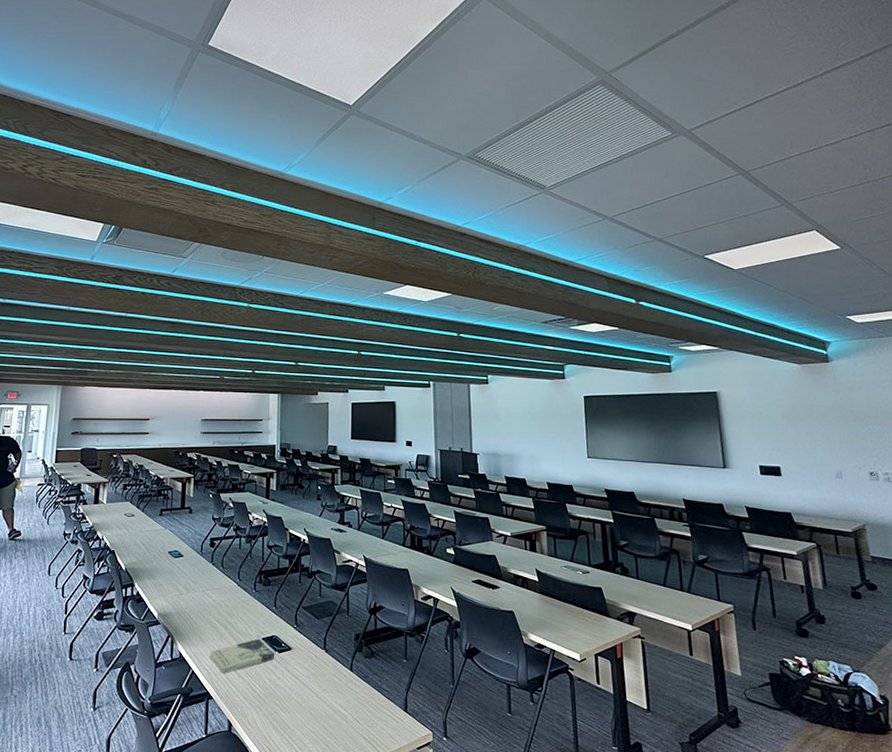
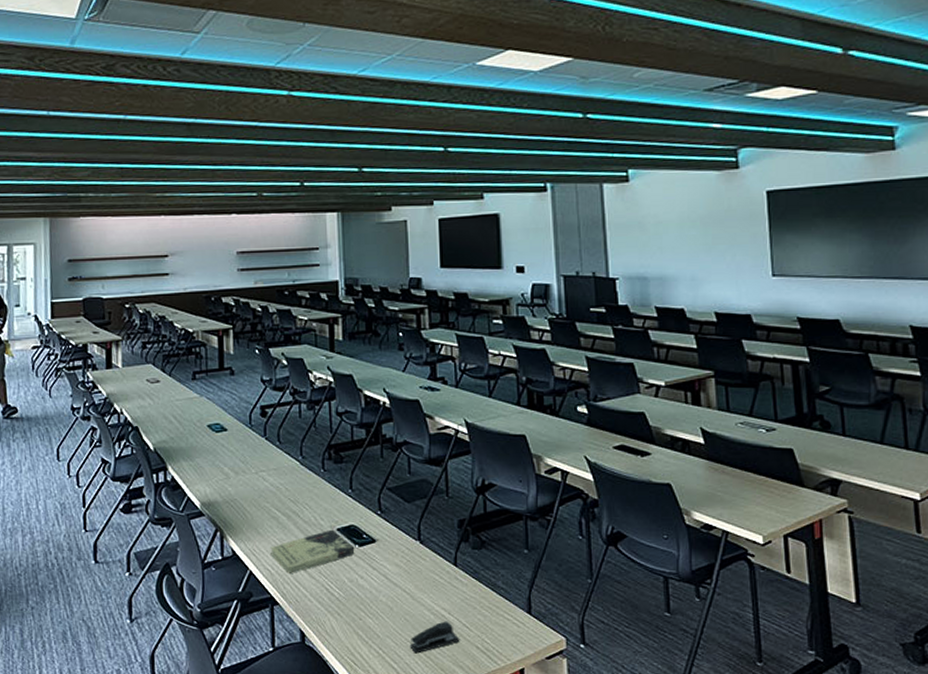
stapler: none [313,716,352,742] -> present [410,621,460,654]

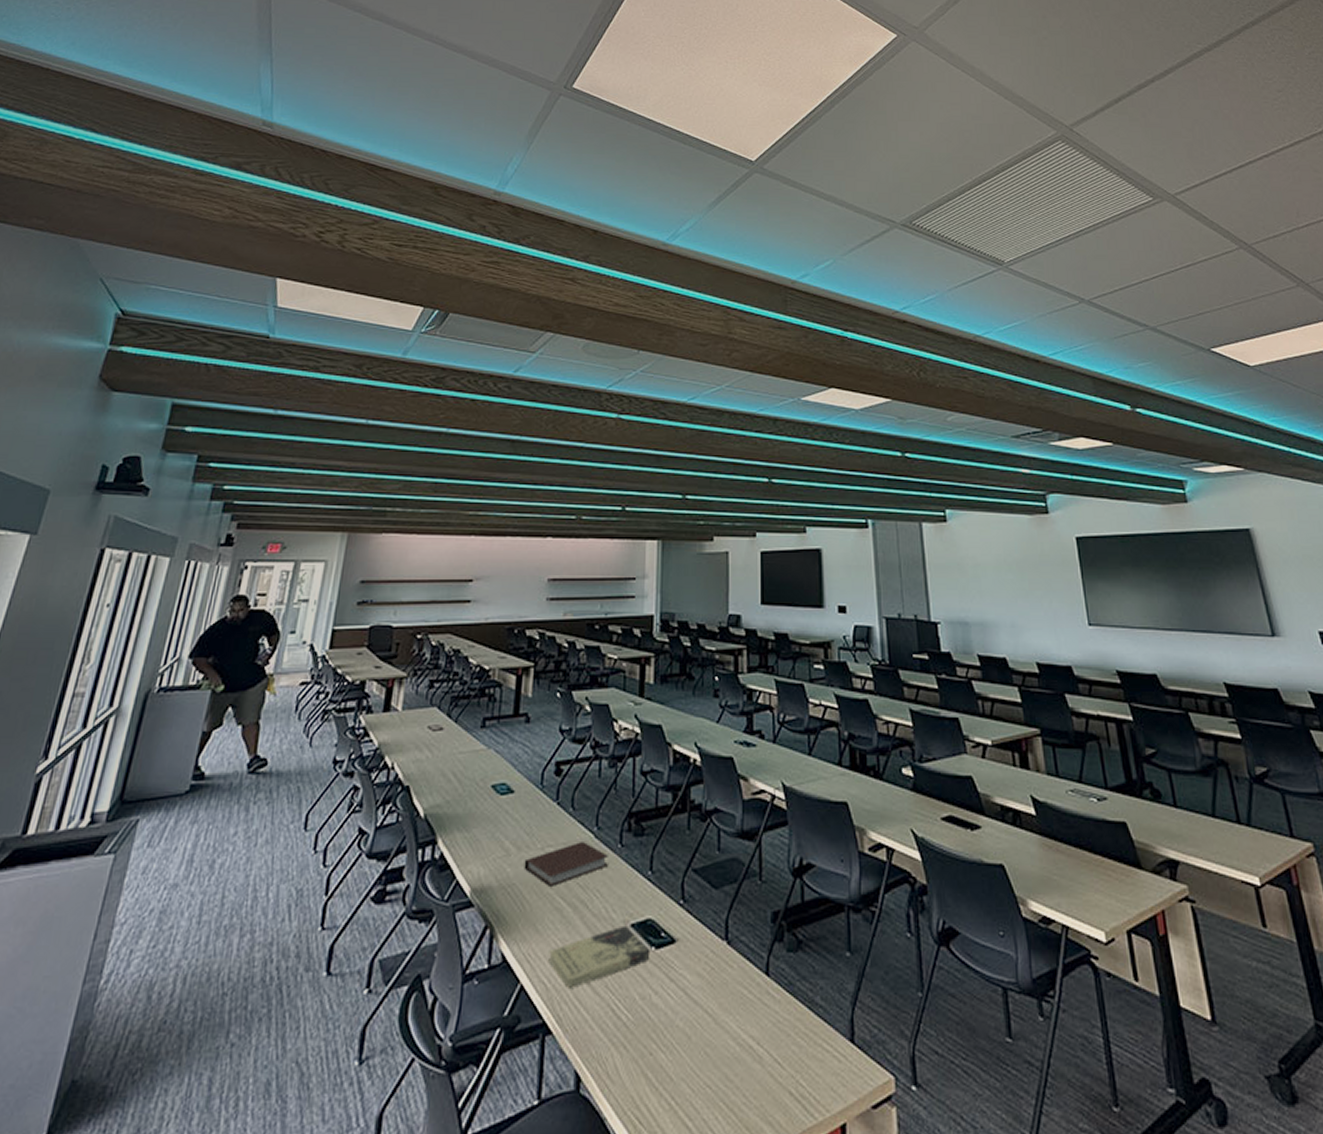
notebook: none [242,467,313,501] -> present [524,840,608,886]
stapler: present [410,621,460,654] -> none [709,1054,770,1105]

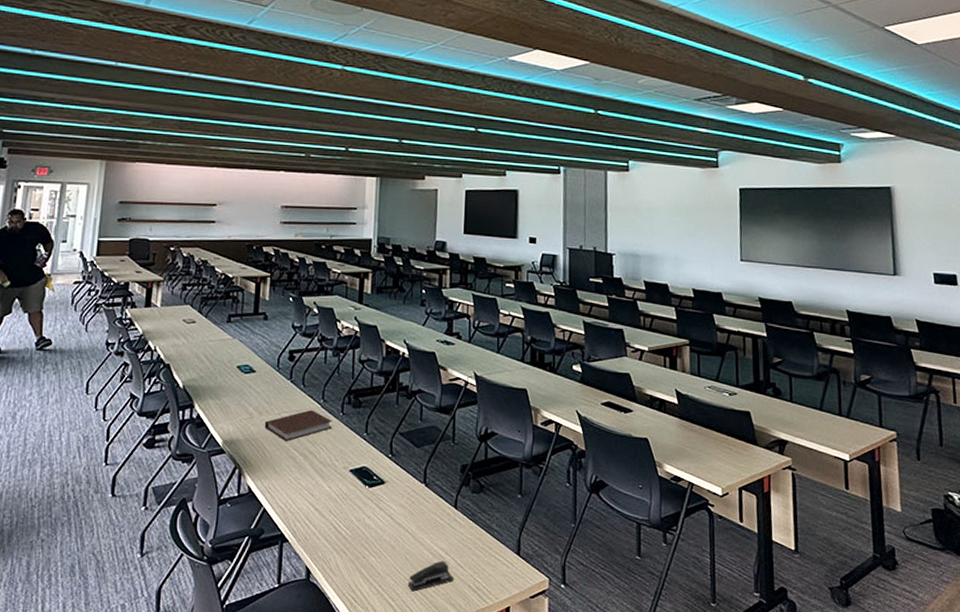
book: present [548,925,651,988] -> none [285,470,365,512]
stapler: none [709,1054,770,1105] -> present [407,560,454,592]

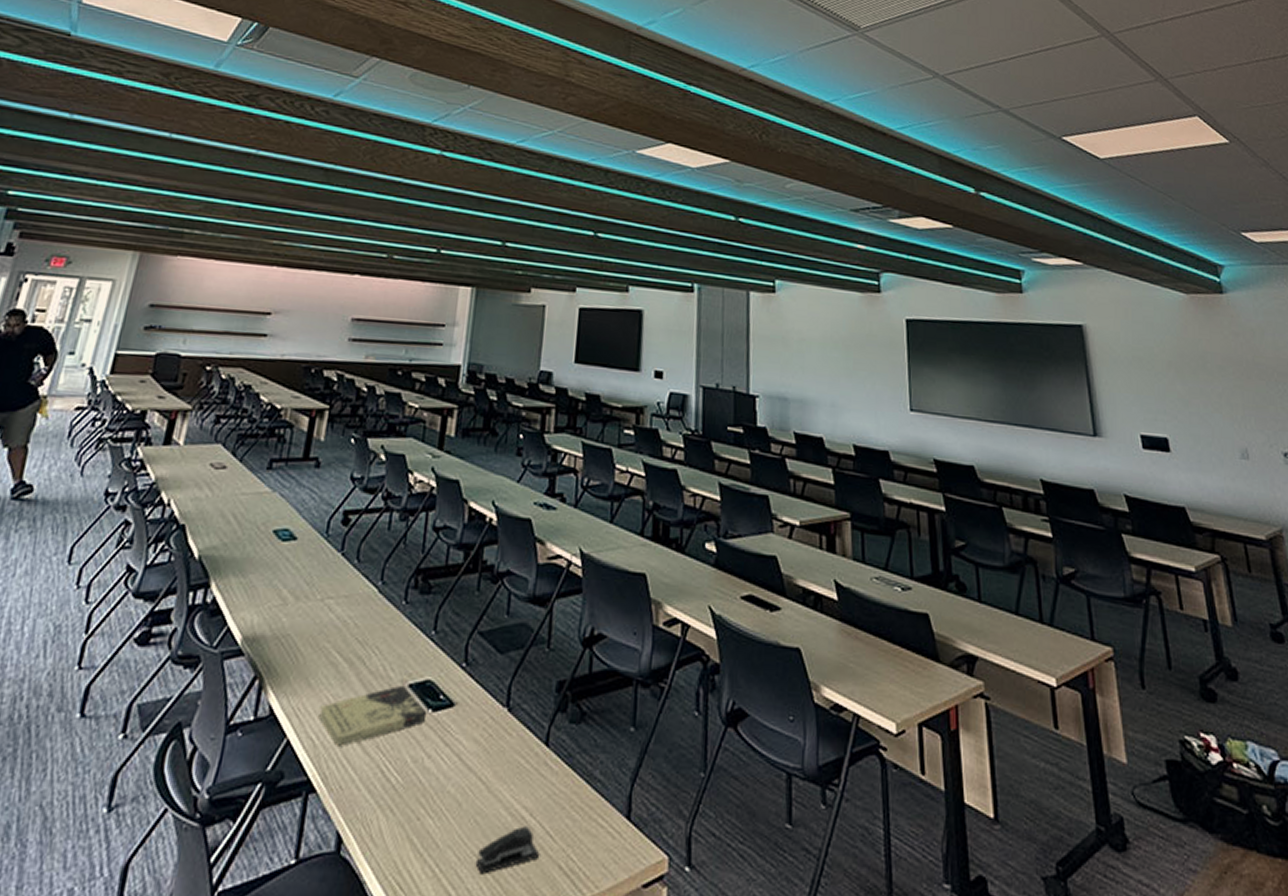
notebook: present [264,409,332,441] -> none [300,594,391,640]
book: none [285,470,365,512] -> present [318,685,427,746]

